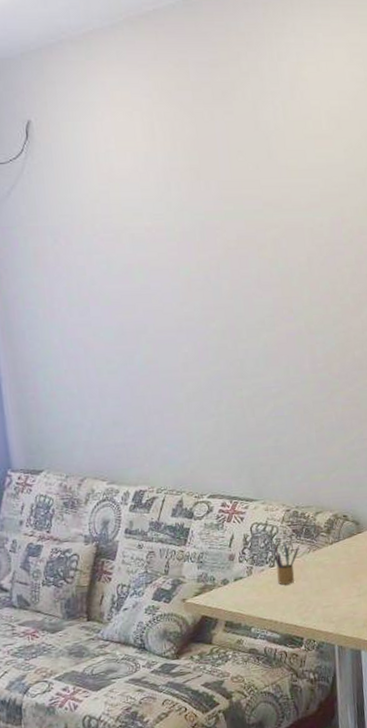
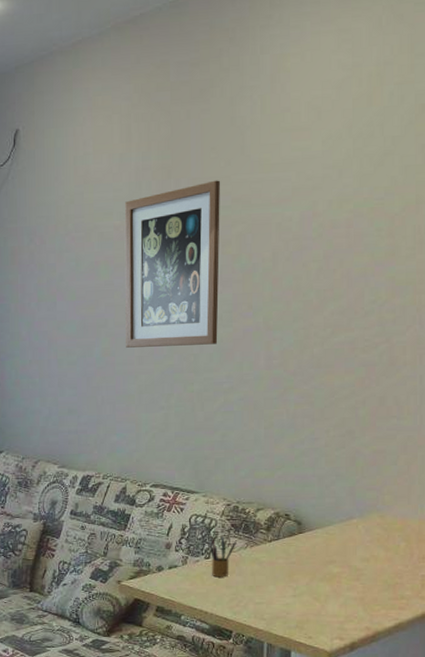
wall art: none [155,183,263,354] -> present [124,180,221,348]

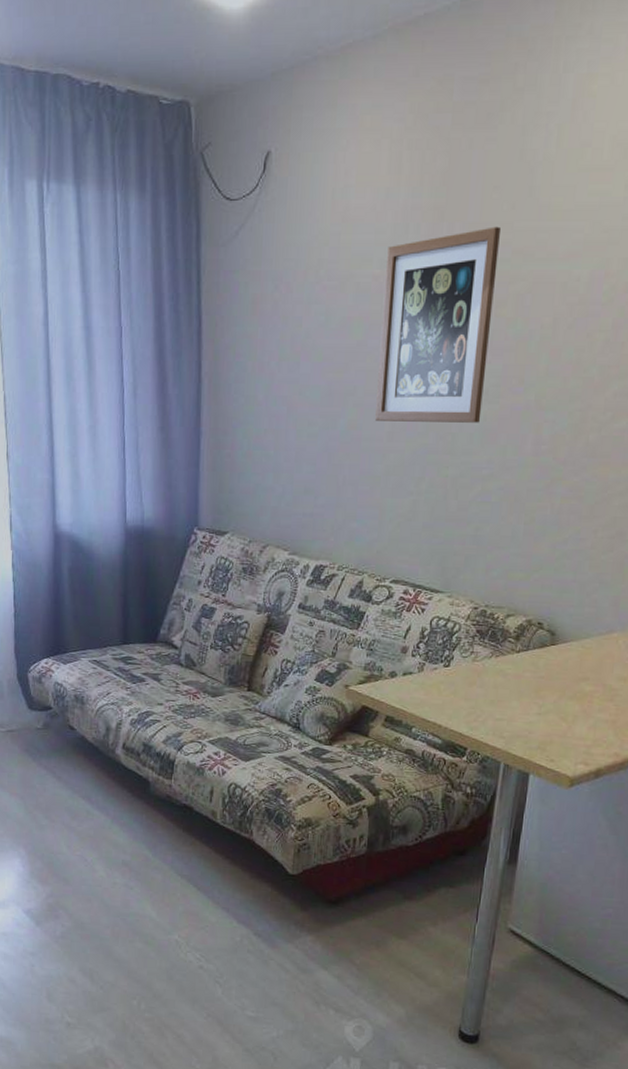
pencil box: present [208,534,237,577] -> none [449,640,481,689]

